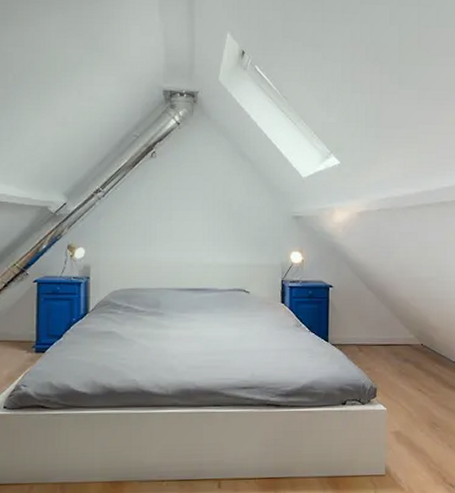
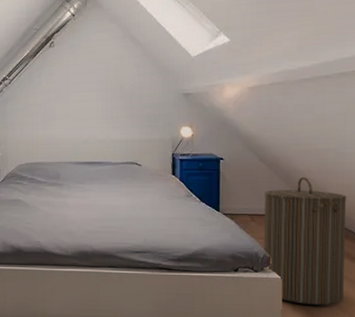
laundry hamper: none [370,305,446,436] -> present [264,177,347,305]

